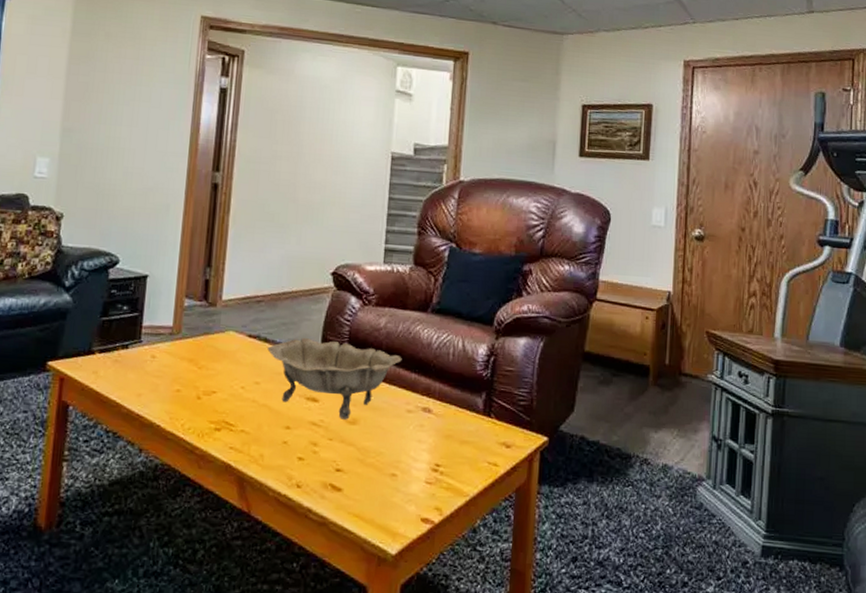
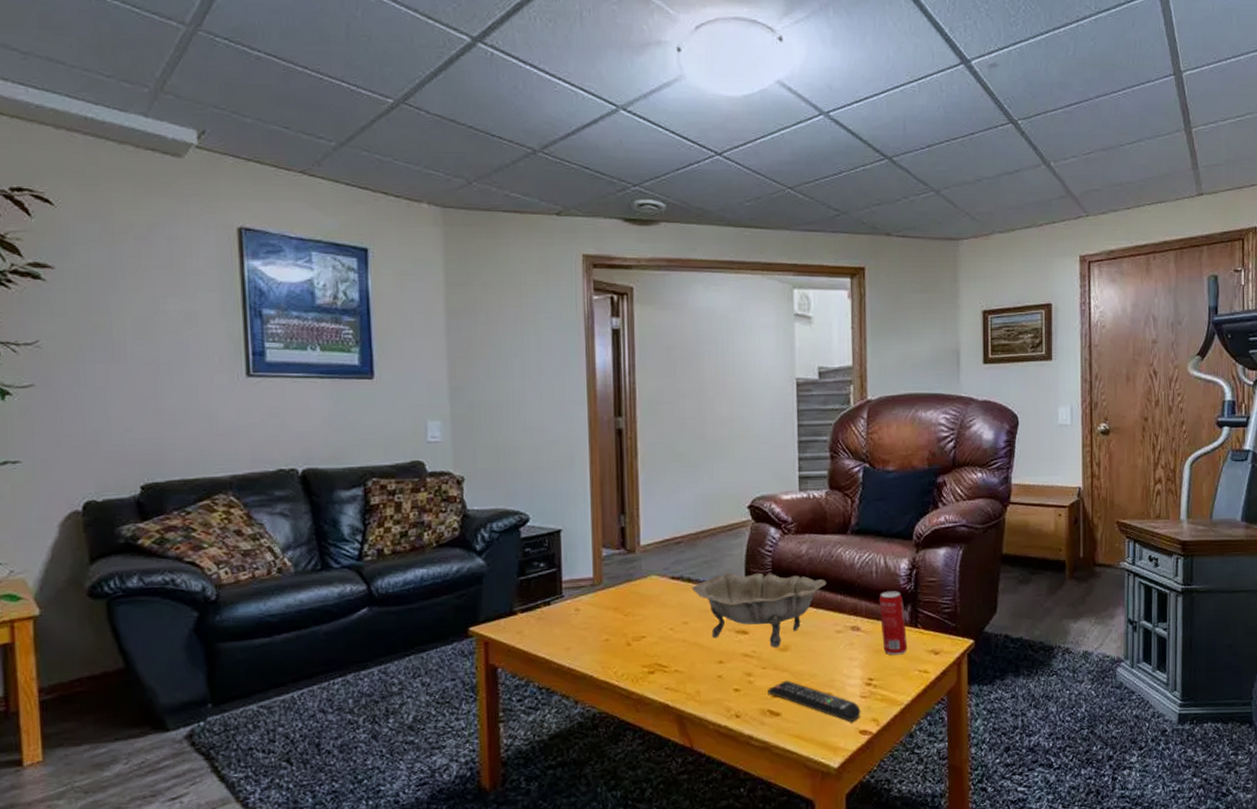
remote control: none [332,455,425,507] -> present [768,680,861,722]
beverage can: none [453,375,479,444] -> present [879,591,907,655]

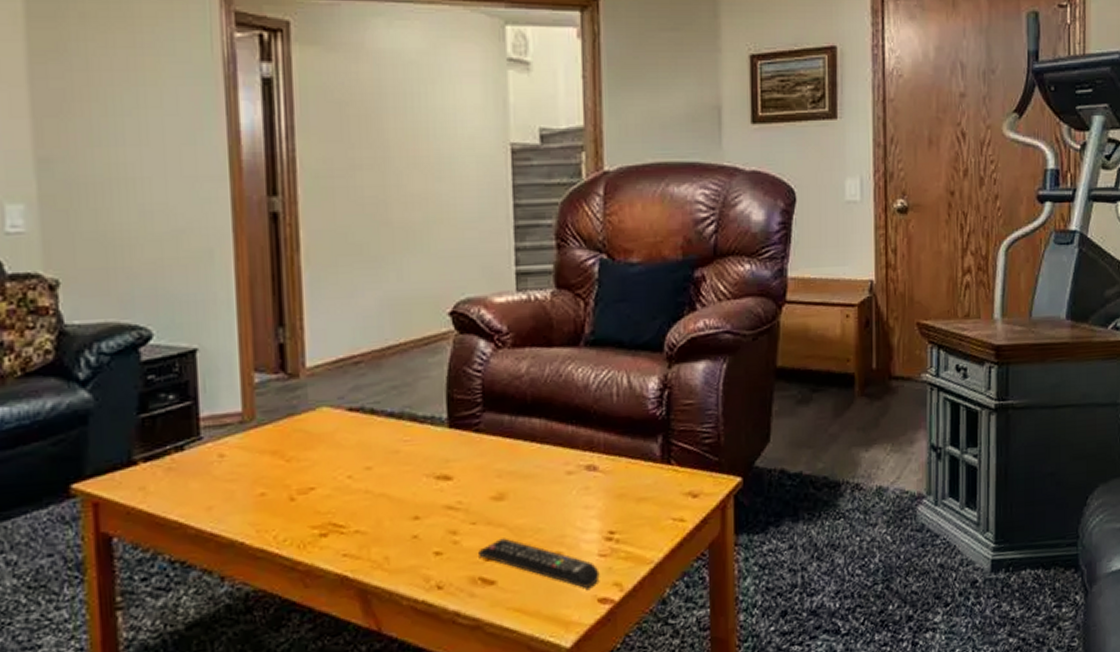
decorative bowl: present [692,573,827,648] -> none [376,400,554,497]
beverage can: present [879,591,907,655] -> none [621,418,658,501]

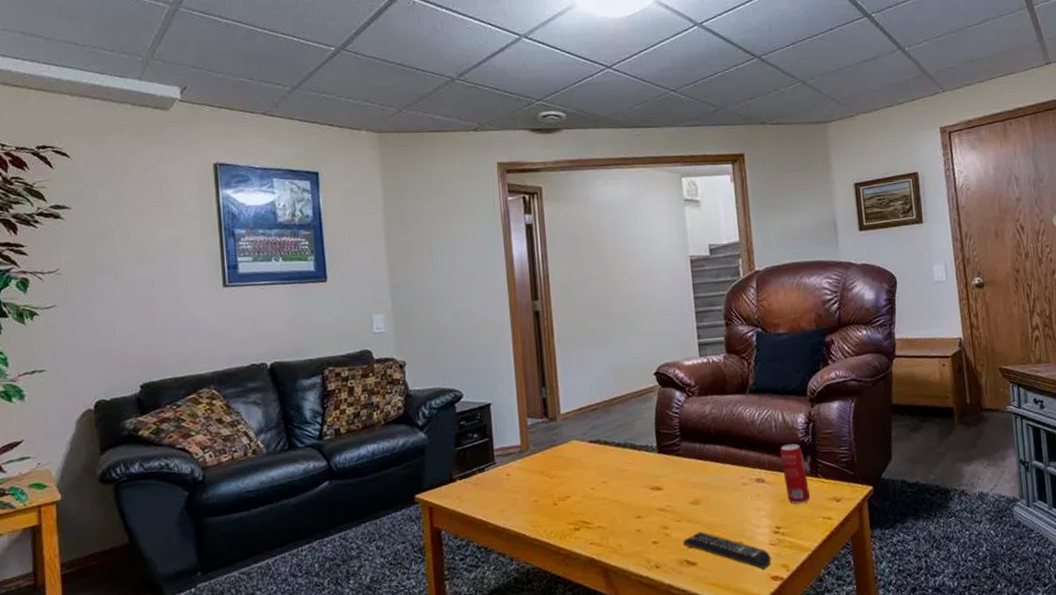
beverage can: none [621,418,658,501] -> present [780,443,810,504]

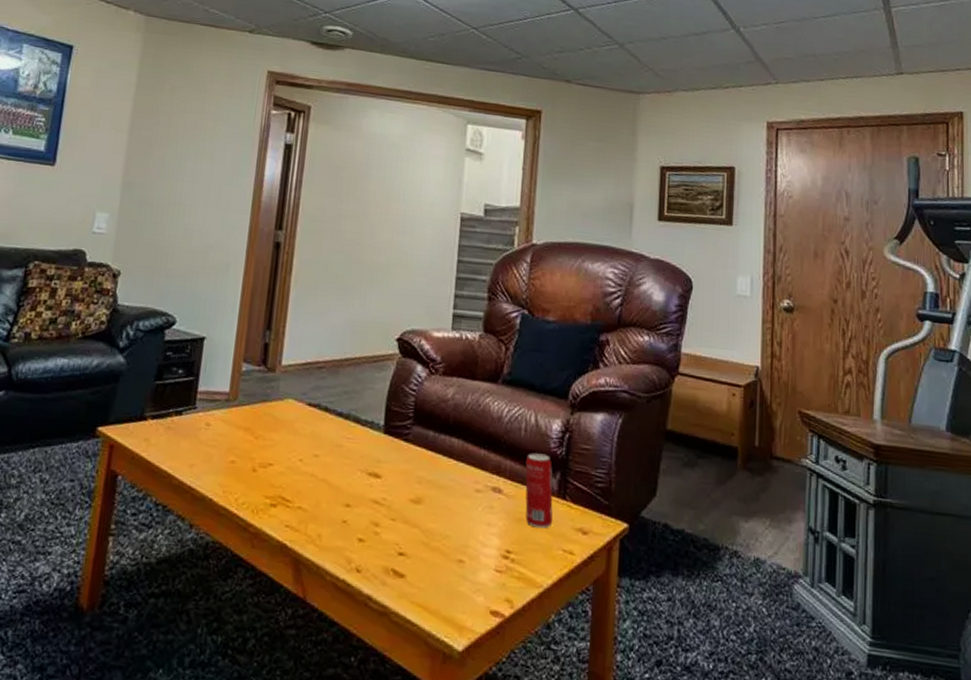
remote control: present [683,531,772,569] -> none [394,537,494,598]

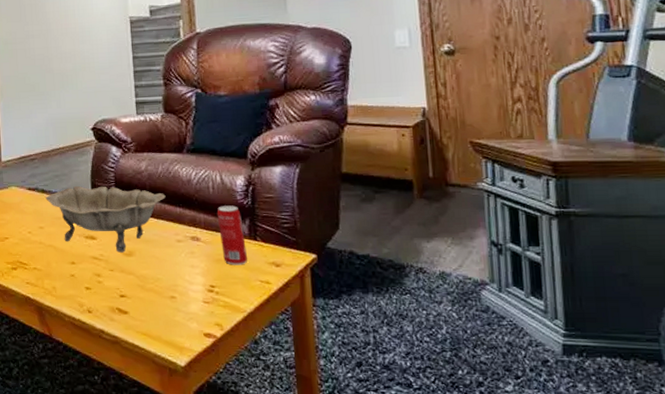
decorative bowl: none [328,408,471,499] -> present [45,186,166,253]

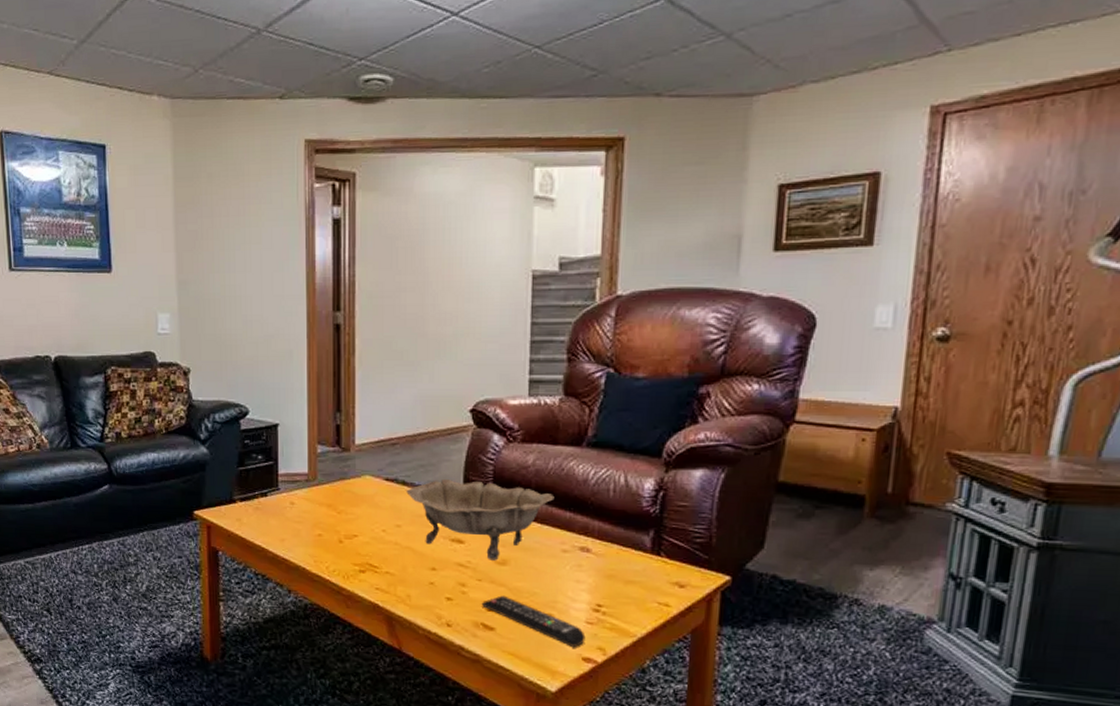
remote control: none [116,282,205,324] -> present [482,595,586,647]
beverage can: present [216,205,247,265] -> none [615,512,646,584]

